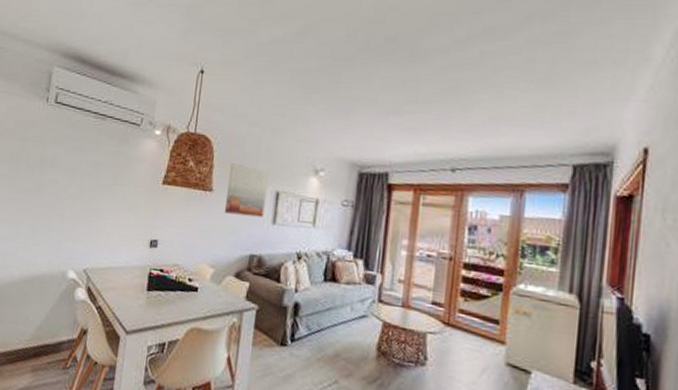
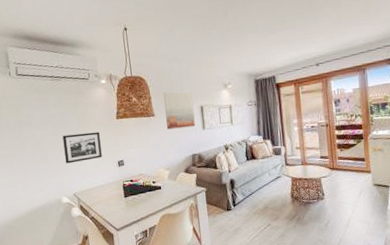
picture frame: none [85,190,136,231] -> present [62,131,102,164]

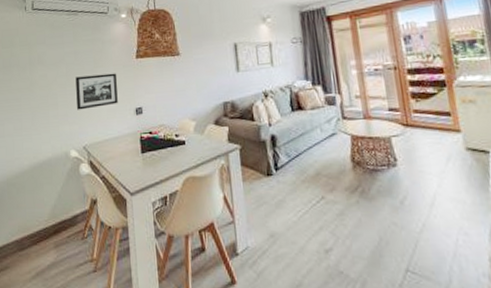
wall art: present [163,92,195,130] -> none [190,27,228,71]

